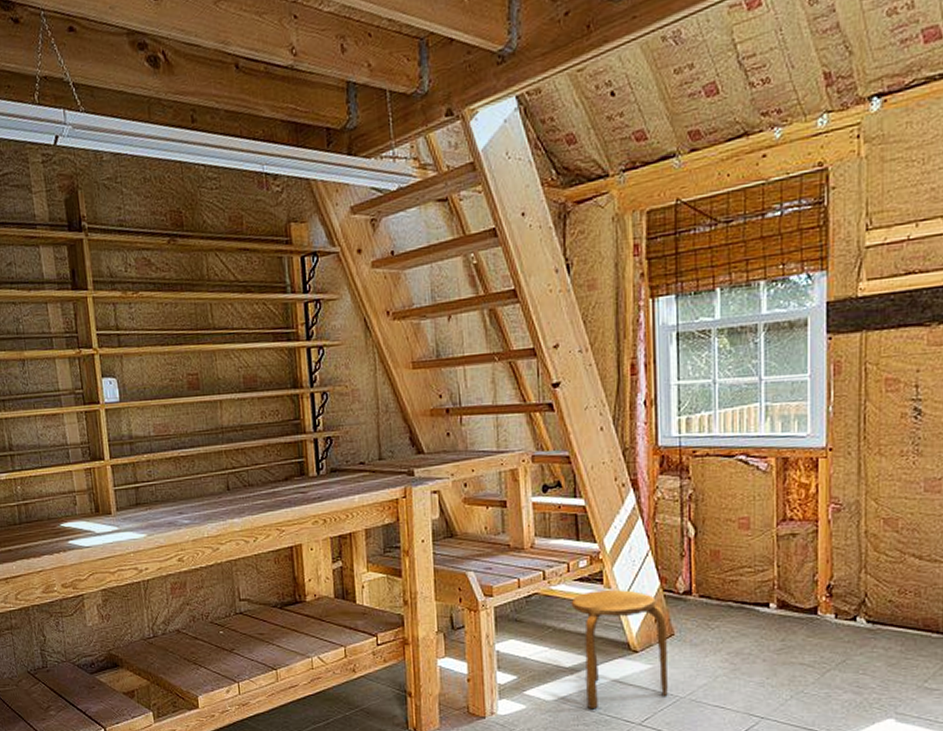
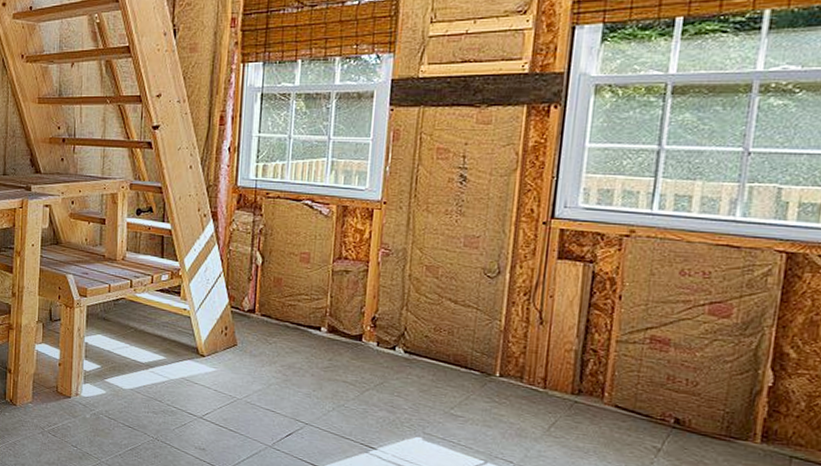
stool: present [571,590,668,708] -> none [151,301,231,400]

